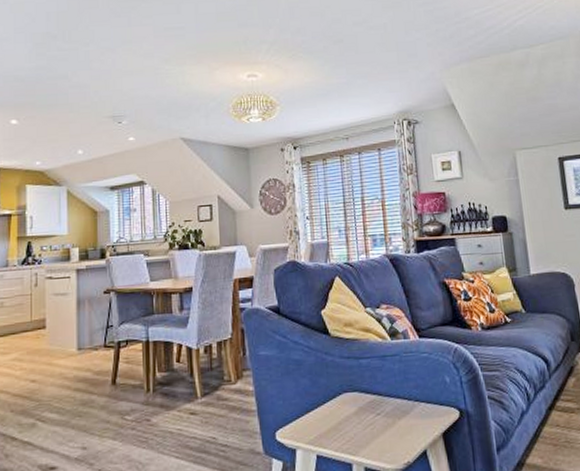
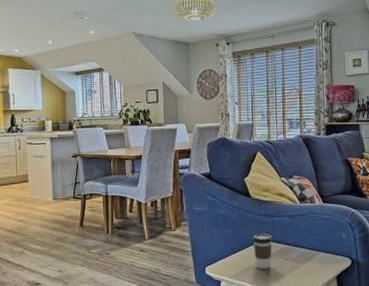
coffee cup: none [334,381,360,430] -> present [253,233,272,270]

